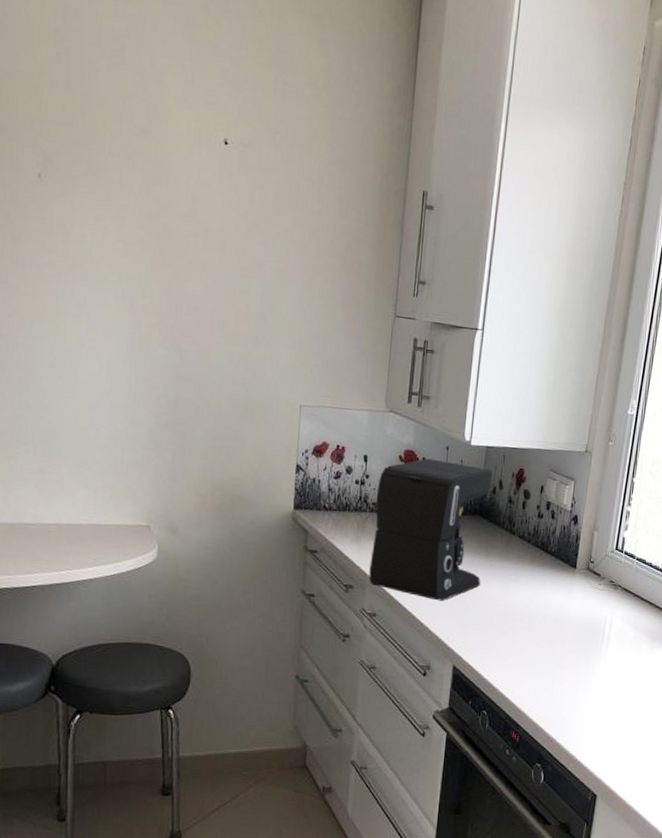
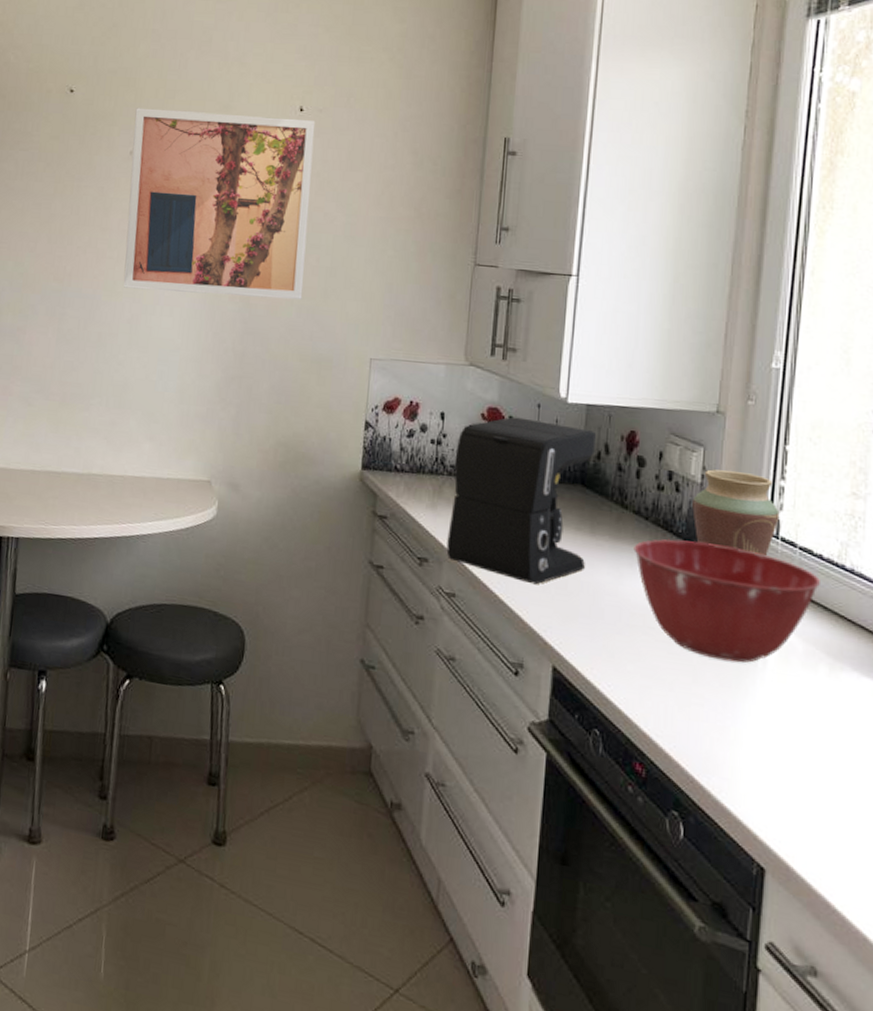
wall art: none [40,122,241,346] -> present [123,108,316,300]
mixing bowl: none [518,557,649,650] -> present [633,539,820,663]
vase: none [563,499,625,567] -> present [692,469,780,557]

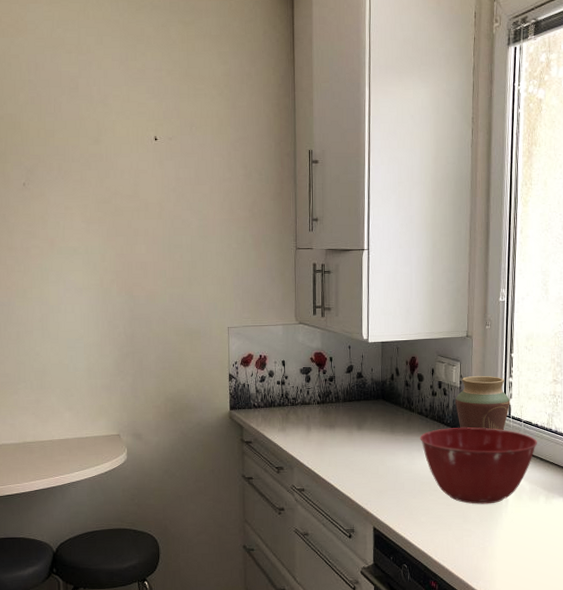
wall art: present [123,108,316,300] -> none [23,146,173,294]
coffee maker: present [446,416,596,585] -> none [295,357,389,474]

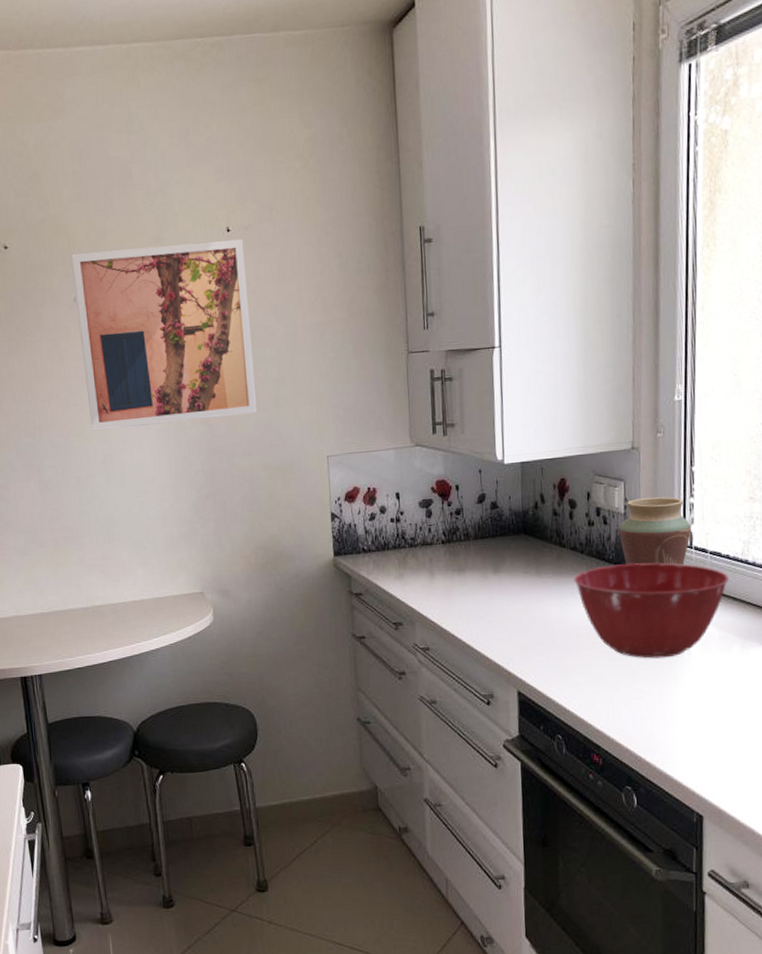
wall art: none [23,146,173,294] -> present [71,239,258,431]

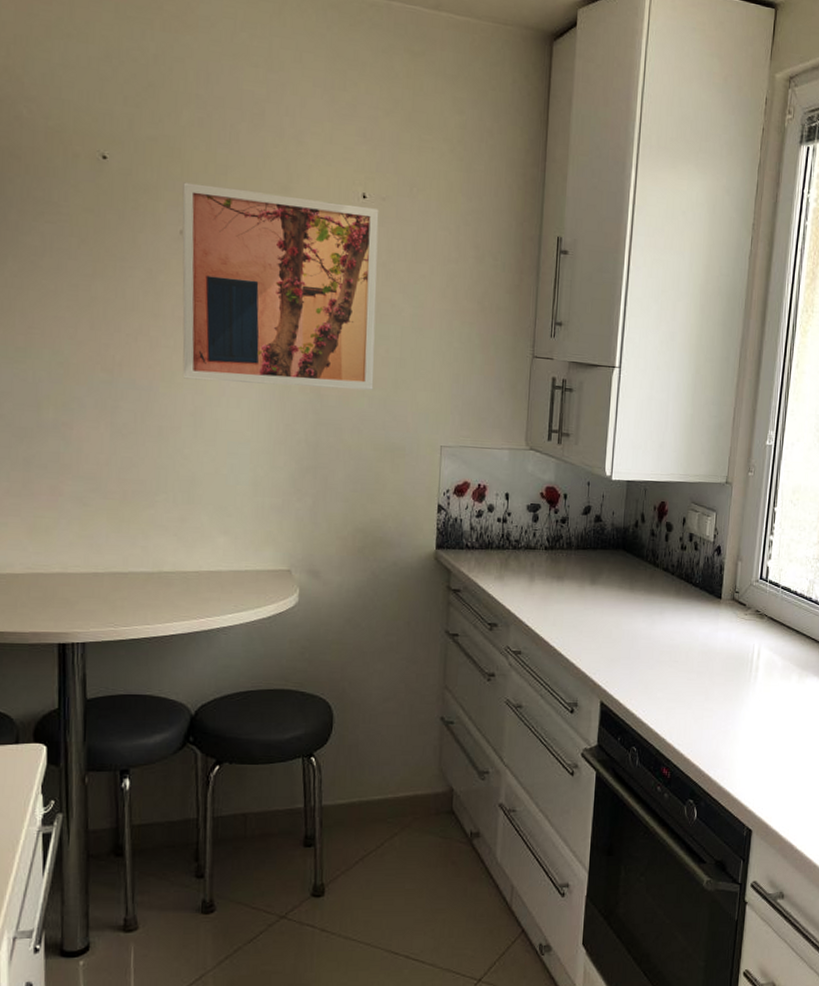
mixing bowl: present [574,562,729,659] -> none [663,589,795,681]
vase: present [619,497,692,566] -> none [707,530,769,597]

